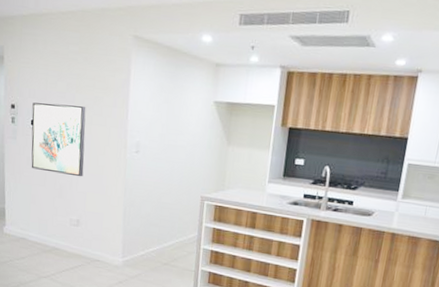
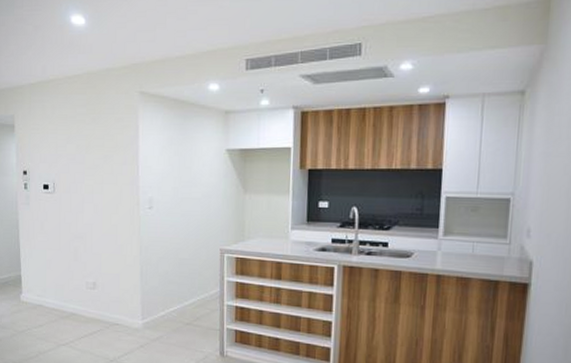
wall art: present [31,102,86,177] -> none [43,166,98,238]

